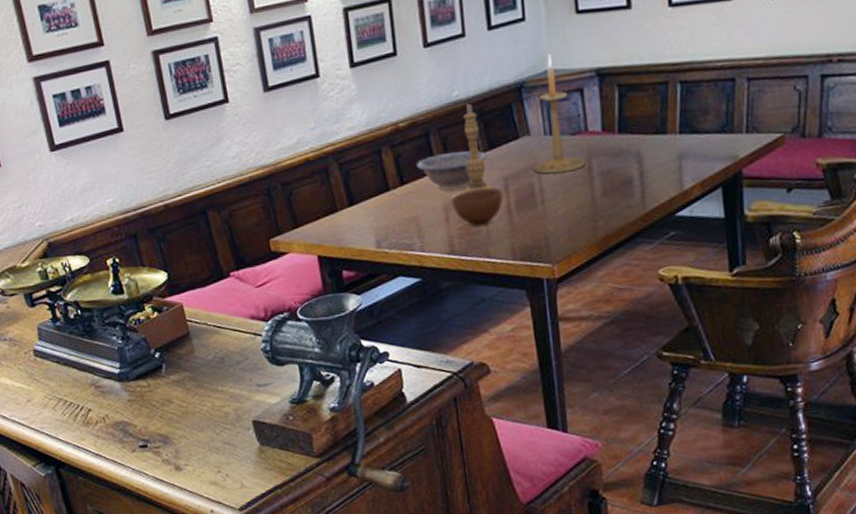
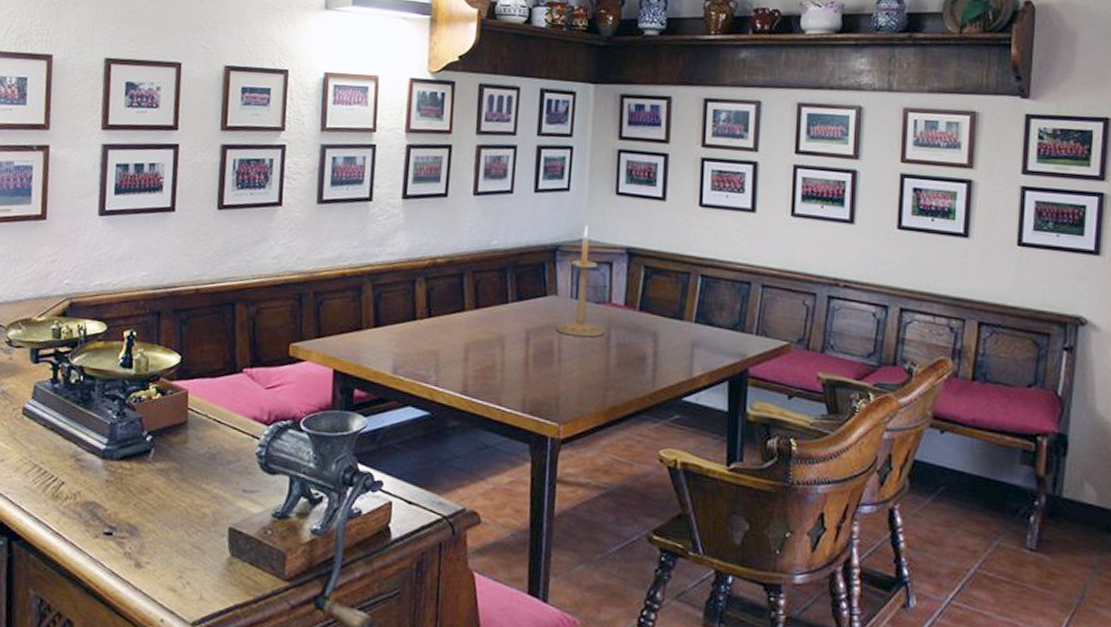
decorative bowl: present [416,151,488,191] -> none [446,295,515,333]
bowl: present [451,187,504,227] -> none [472,335,523,372]
candlestick: present [463,101,492,193] -> none [487,252,514,339]

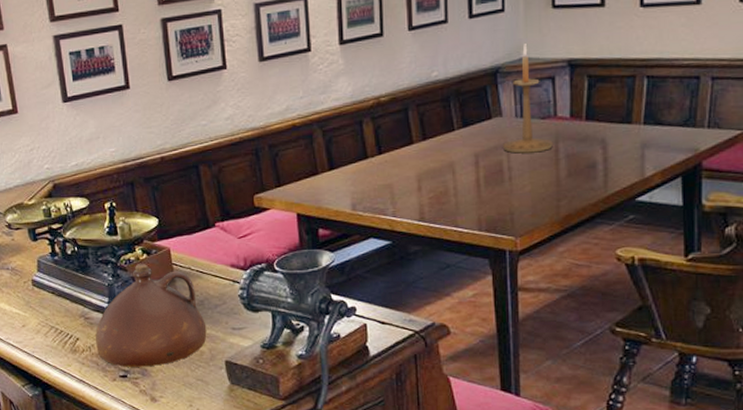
ceramic jug: none [83,404,215,526] -> present [95,264,207,367]

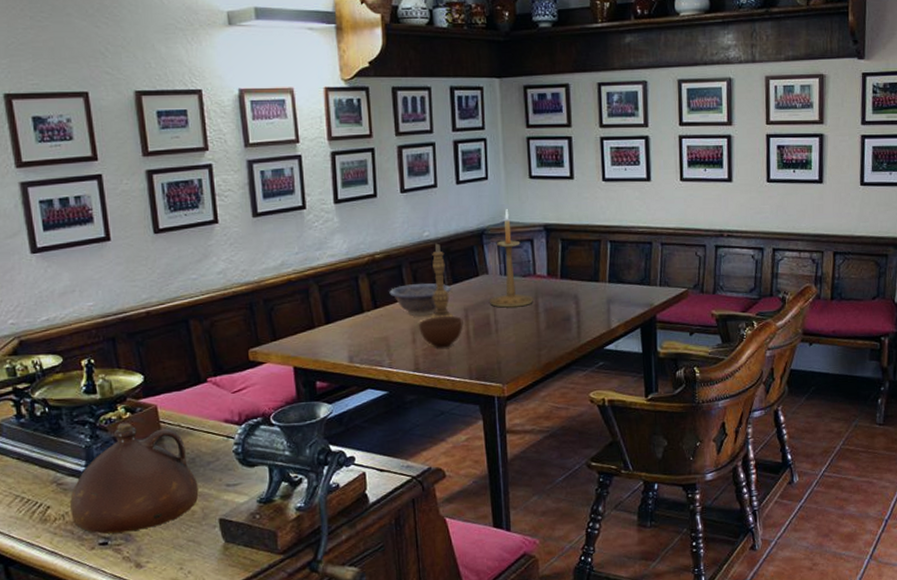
decorative bowl: none [394,127,461,162] -> present [389,283,452,316]
bowl: none [424,162,473,197] -> present [418,315,464,348]
candlestick: none [437,82,463,165] -> present [430,242,454,319]

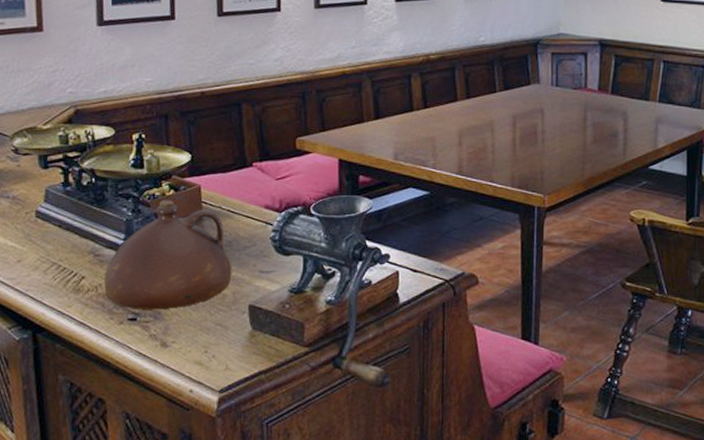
decorative bowl: present [389,283,452,316] -> none [440,87,502,119]
bowl: present [418,315,464,348] -> none [465,121,511,153]
candlestick: present [430,242,454,319] -> none [478,47,502,124]
candlestick: present [490,209,533,308] -> none [539,21,582,119]

